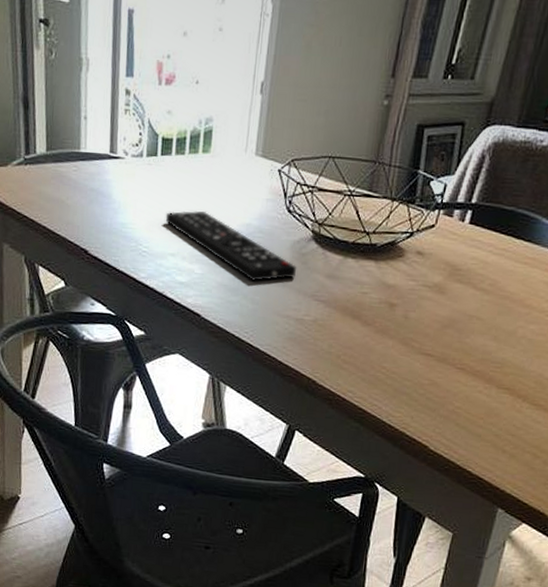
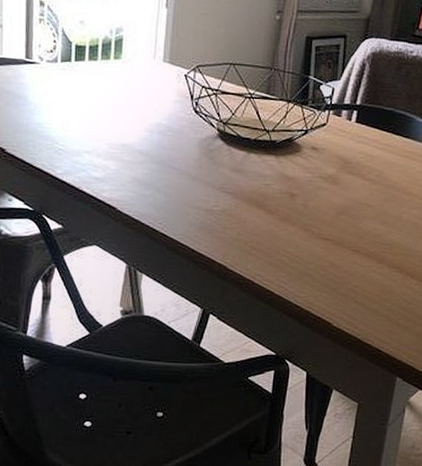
remote control: present [165,211,297,282] -> none [80,112,205,176]

